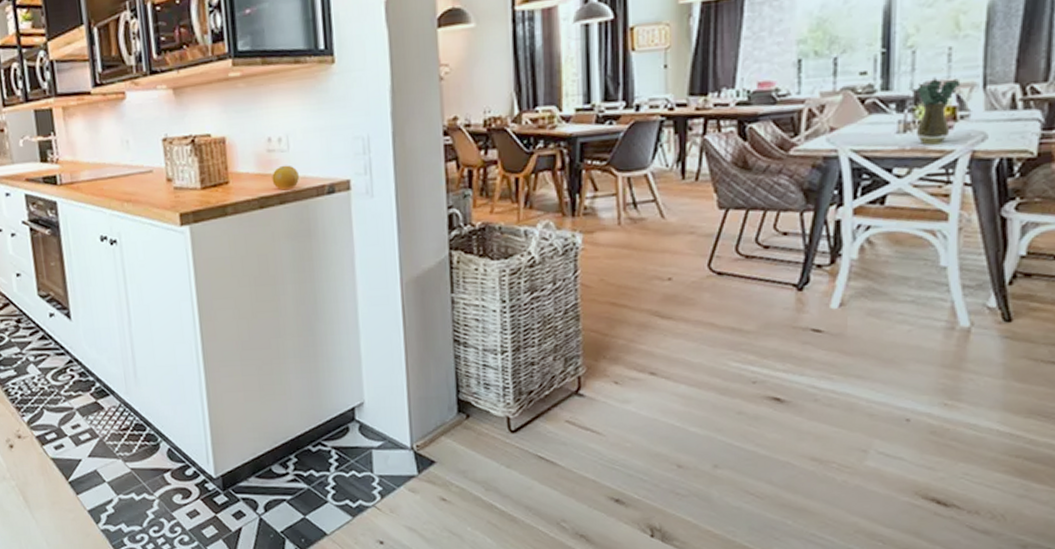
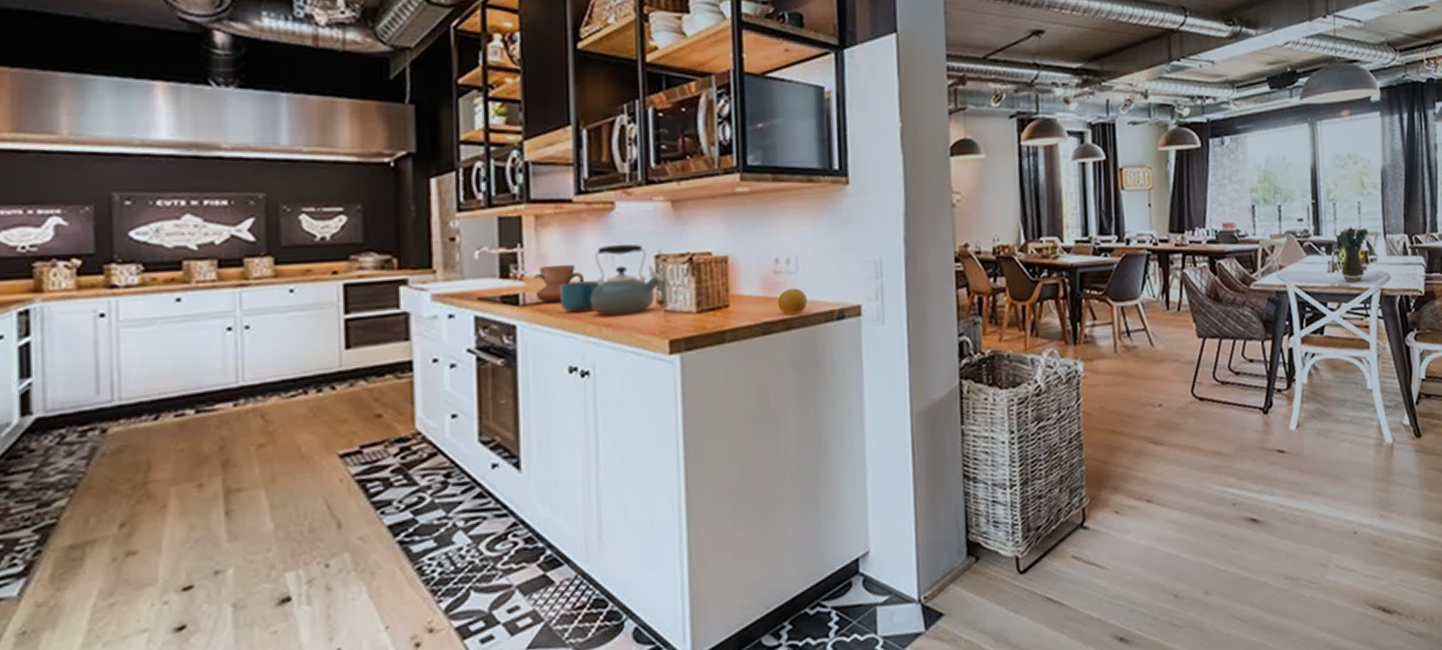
ceramic jug: none [67,148,106,183] -> present [534,264,584,303]
cup: none [87,163,120,191] -> present [560,281,601,313]
kettle: none [111,129,172,193] -> present [589,244,664,317]

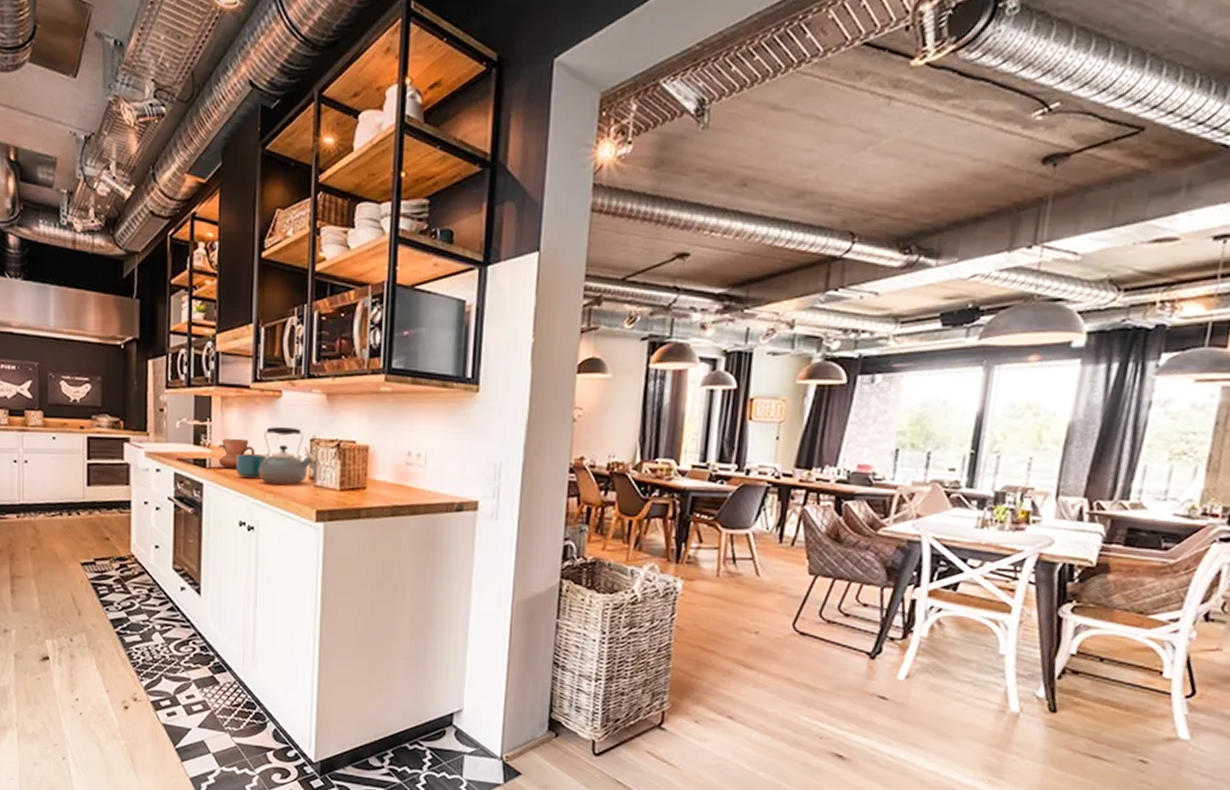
fruit: present [778,288,807,316] -> none [406,479,432,503]
vase: present [1339,226,1369,283] -> none [991,482,1037,543]

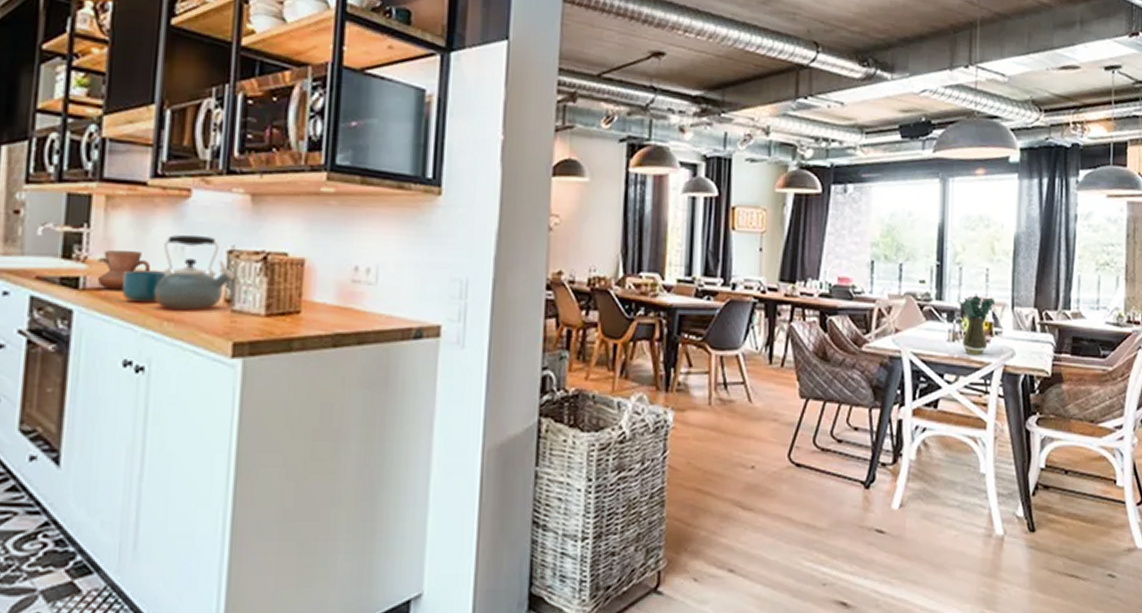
vase: none [991,482,1037,543] -> present [962,293,995,356]

